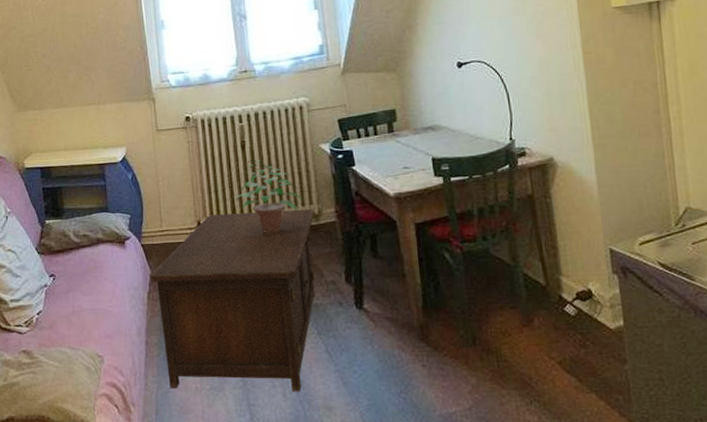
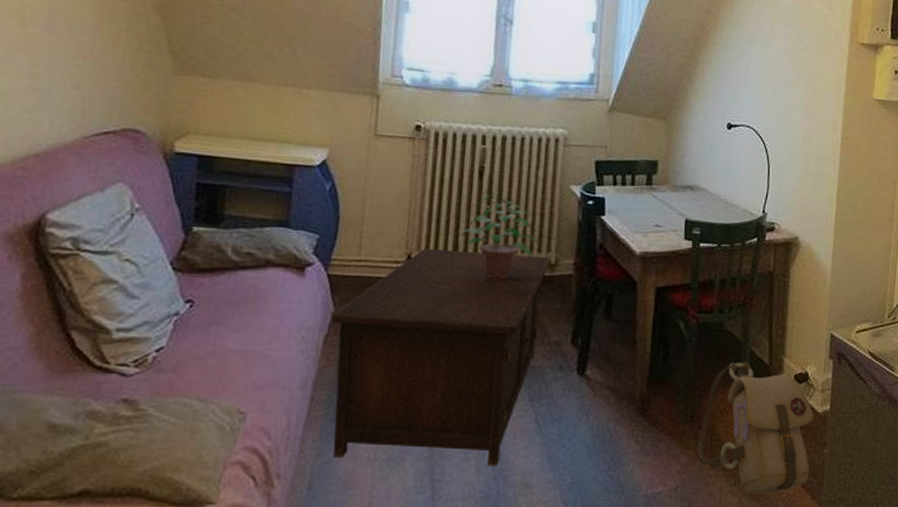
backpack: none [484,284,613,412] -> present [698,361,814,494]

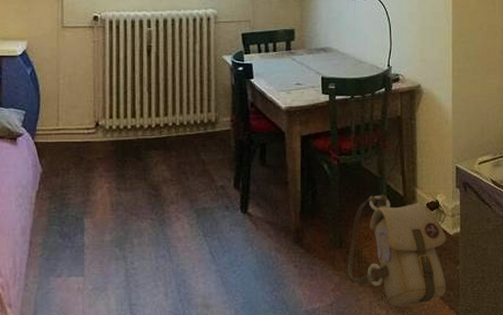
cabinet: present [332,249,550,466] -> none [41,116,211,292]
potted plant: present [458,190,543,279] -> none [134,64,204,137]

